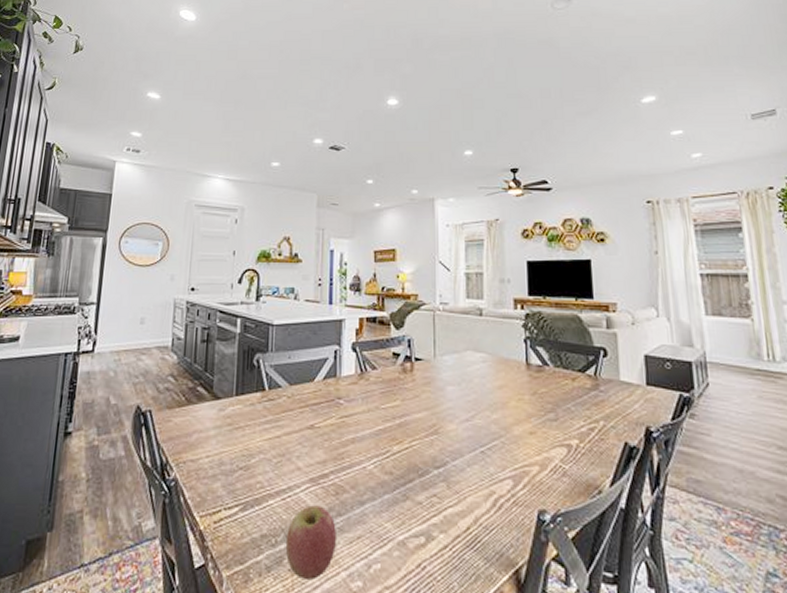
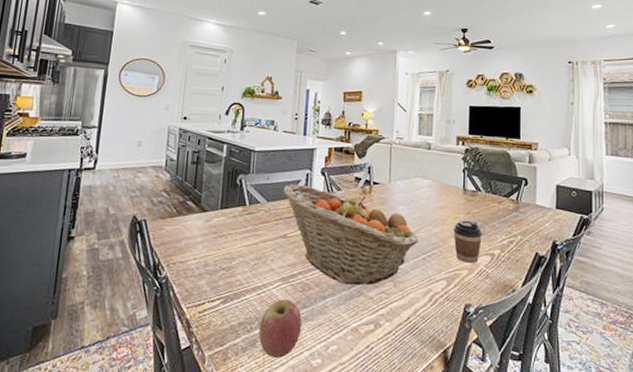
fruit basket: none [308,363,475,487] -> present [284,184,419,286]
coffee cup: none [517,402,554,458] -> present [453,220,482,264]

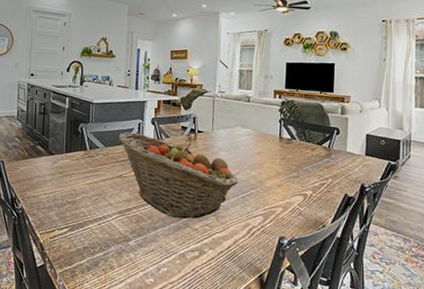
apple: present [258,299,302,358] -> none [100,229,137,276]
coffee cup: present [453,220,482,264] -> none [270,164,296,203]

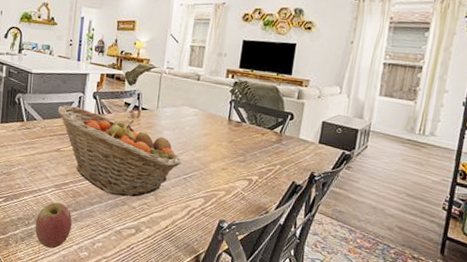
apple: none [100,229,137,276] -> present [35,202,72,248]

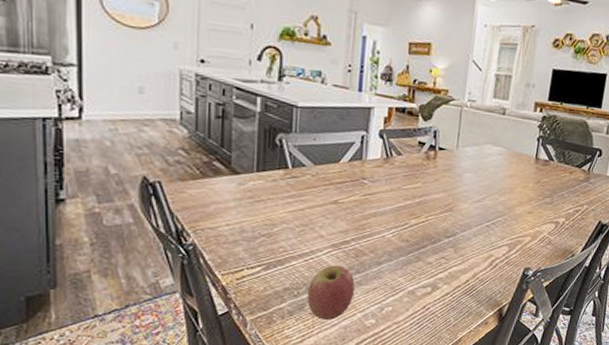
fruit basket: present [58,105,181,197] -> none [334,146,484,252]

